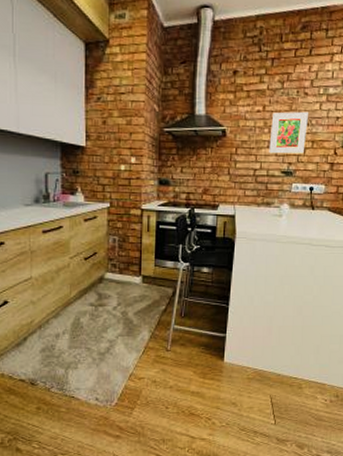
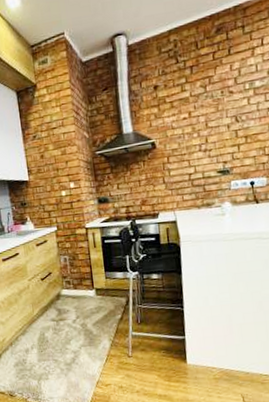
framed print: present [269,111,308,154] -> none [199,109,239,157]

